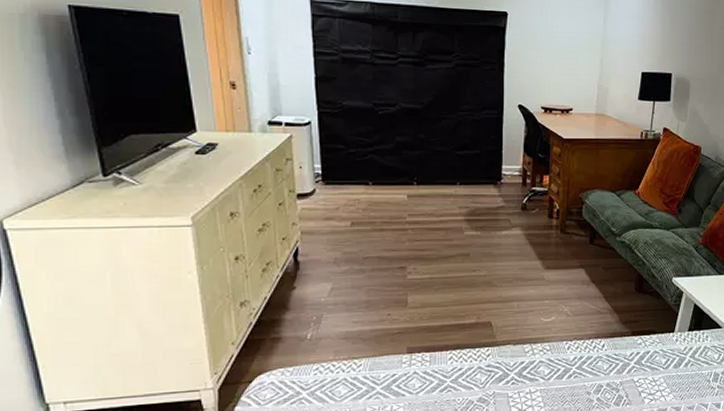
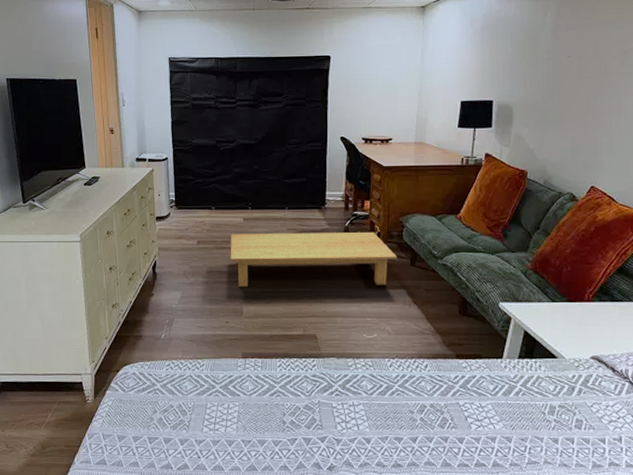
coffee table: none [393,209,577,275] -> present [231,231,398,288]

